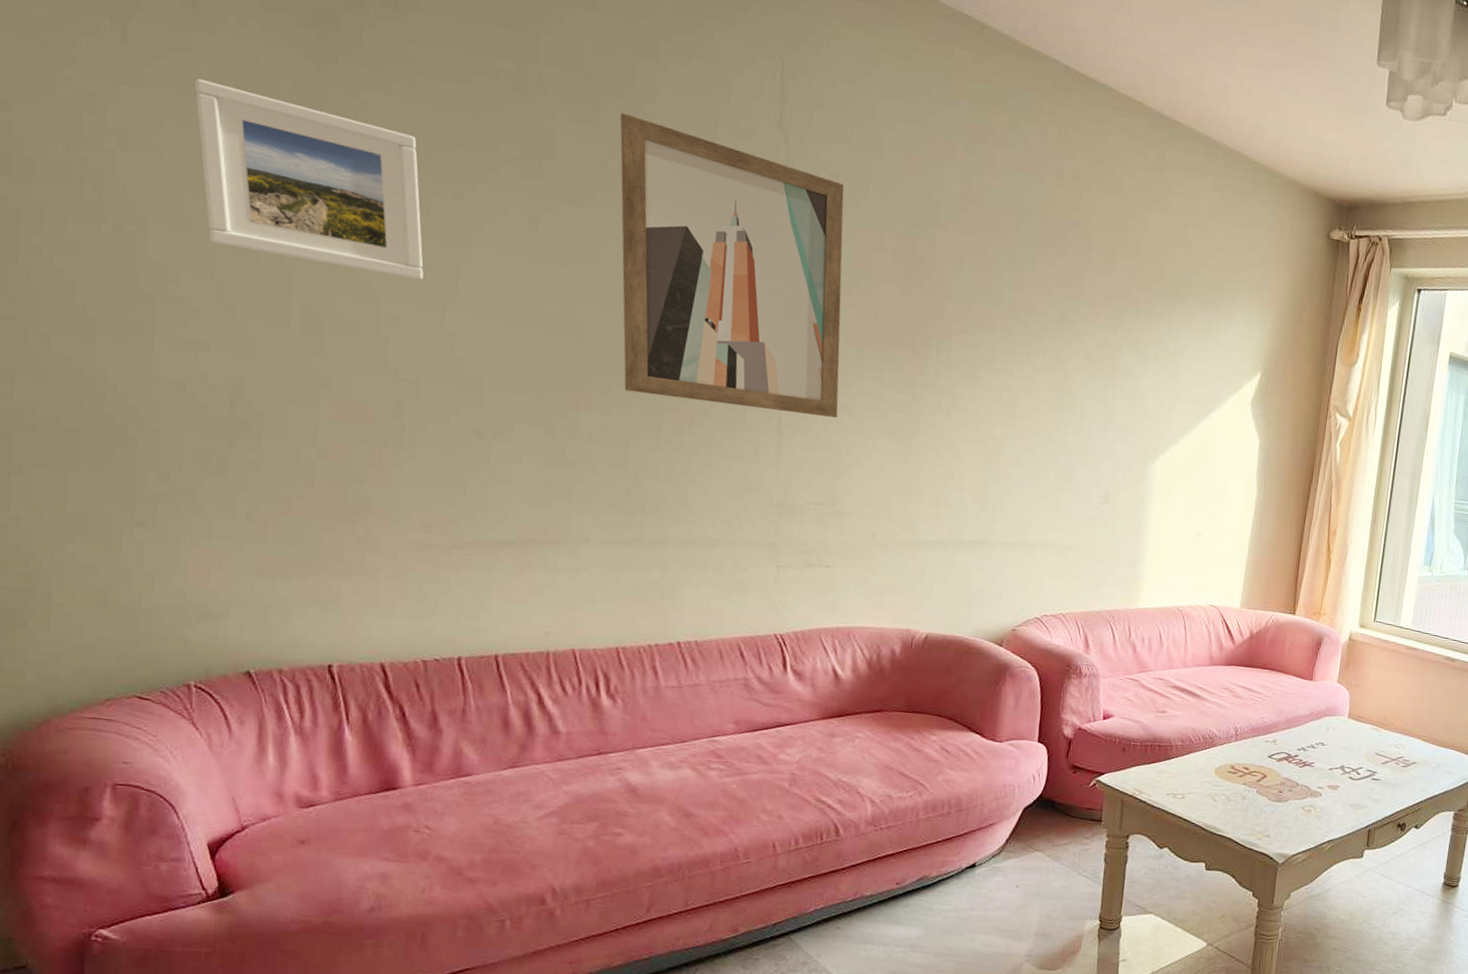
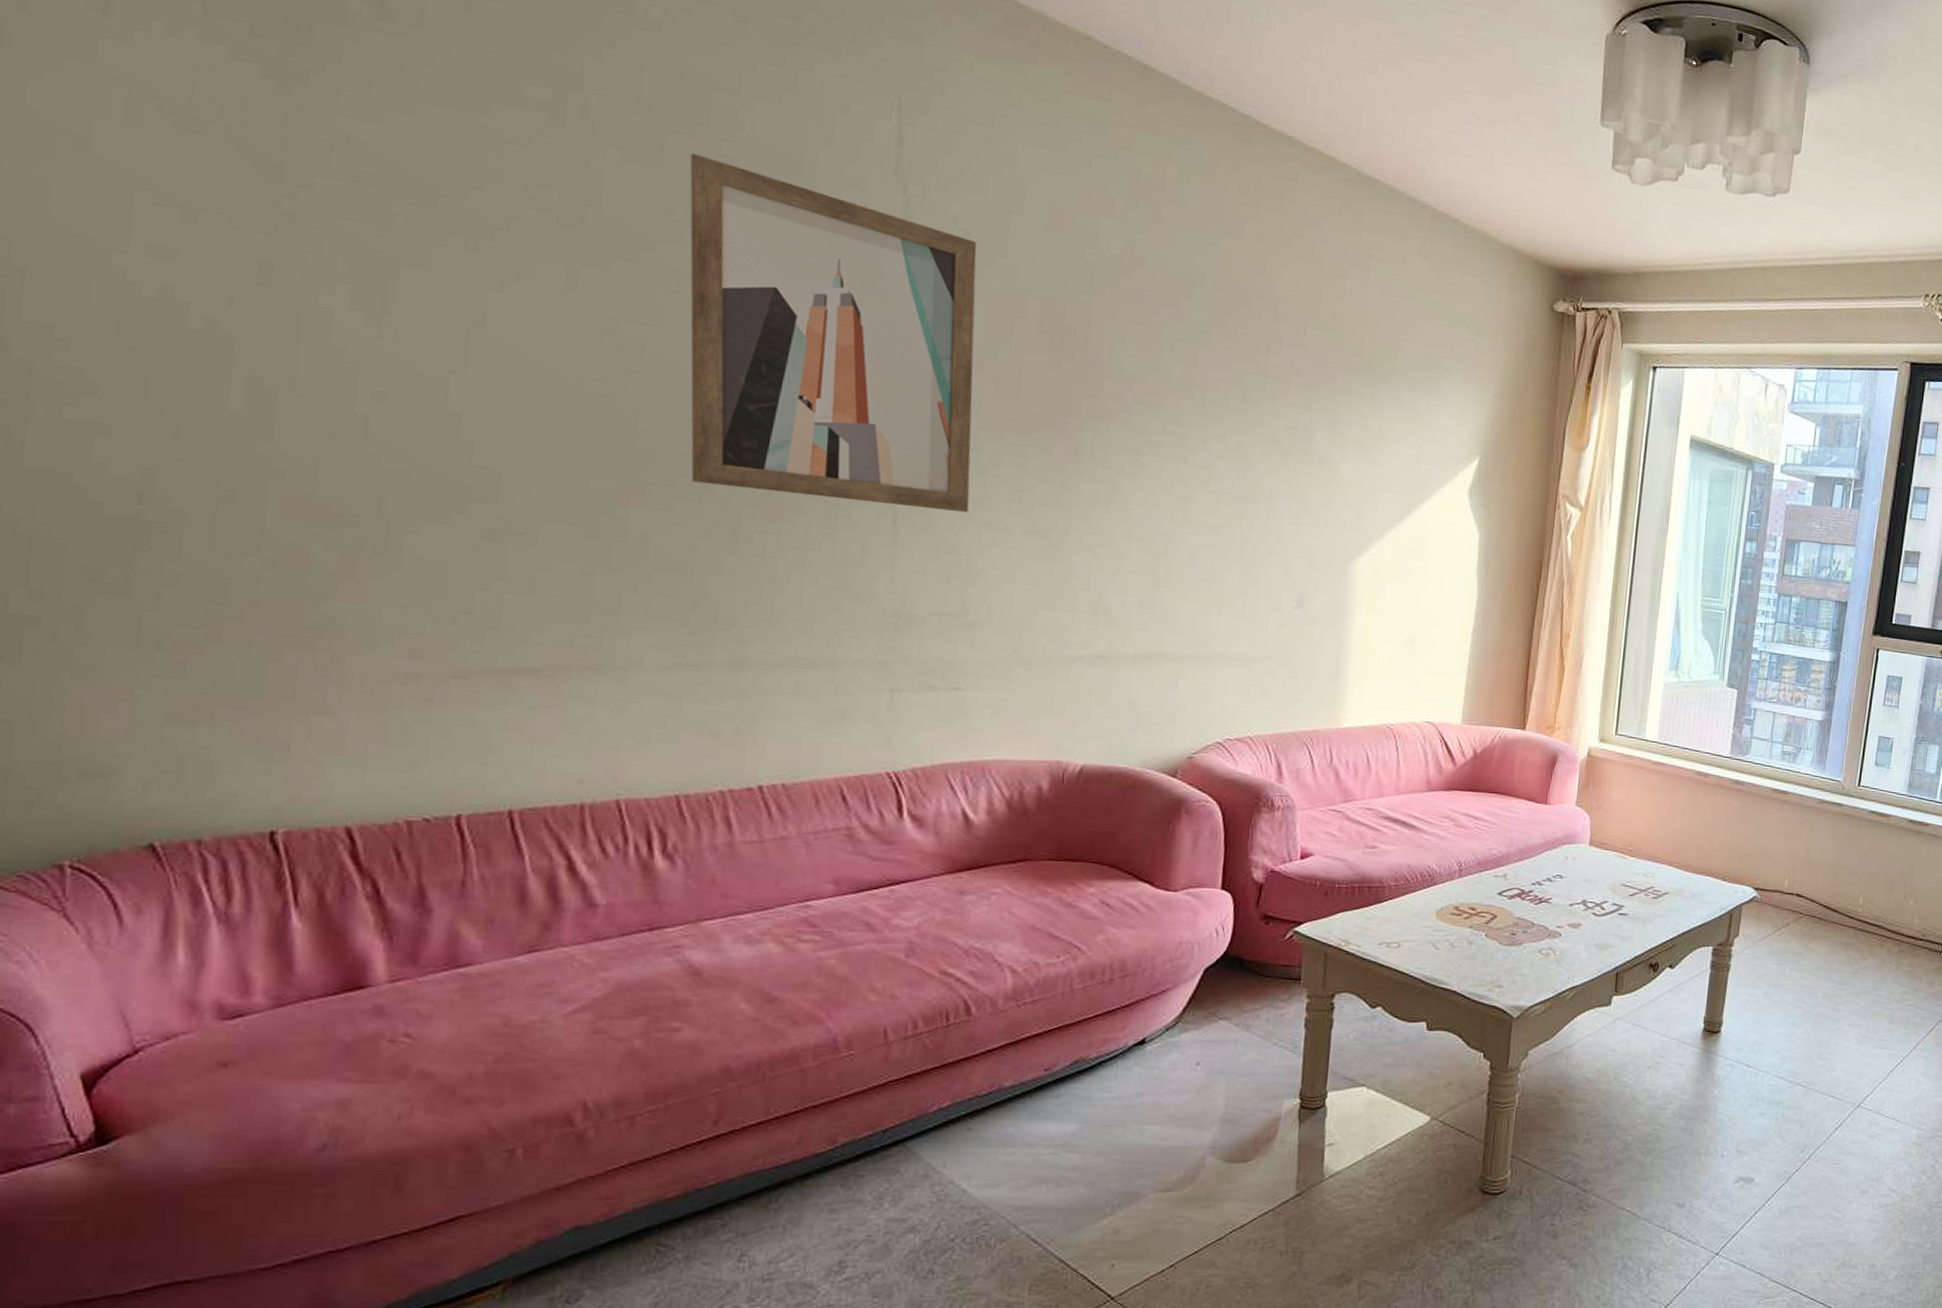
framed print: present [194,78,423,280] -> none [101,95,420,348]

